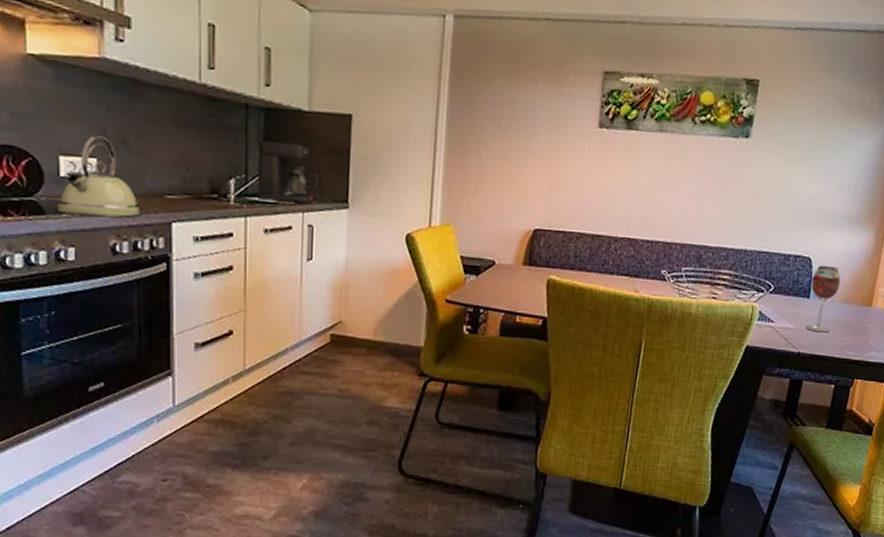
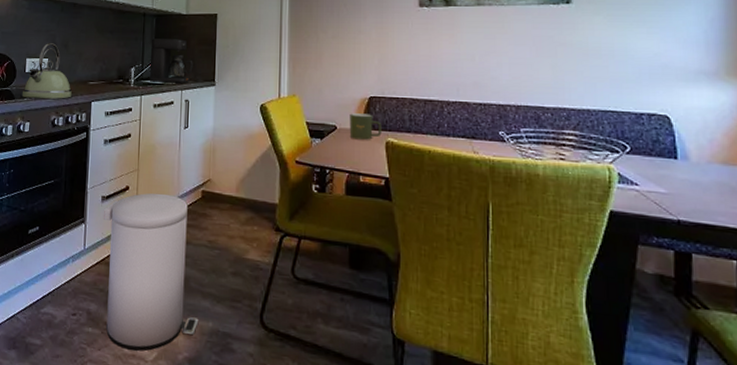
pedal bin: none [199,337,327,511] -> present [104,193,199,351]
mug: none [509,247,545,279] -> present [349,113,382,141]
wineglass: present [806,265,841,333] -> none [675,123,714,198]

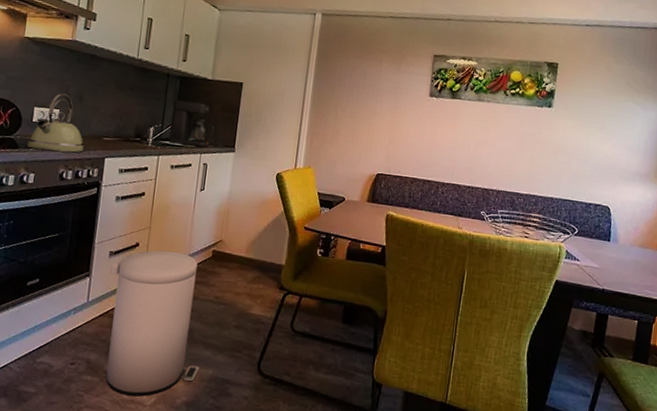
mug: present [349,113,382,141] -> none [355,187,385,213]

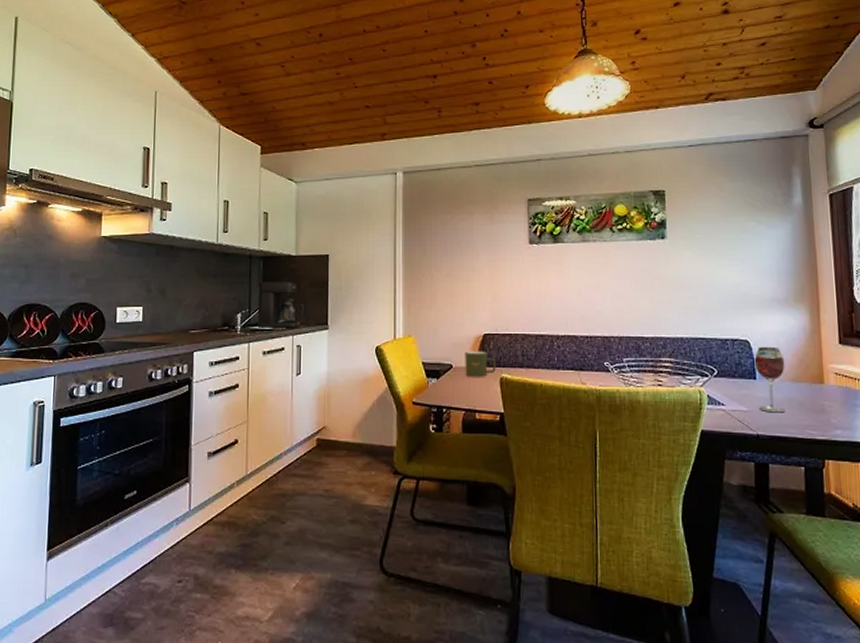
kettle: present [26,93,85,153] -> none [112,290,172,352]
pedal bin: present [105,250,200,397] -> none [211,444,317,612]
mug: none [355,187,385,213] -> present [465,351,496,378]
wineglass: none [609,213,637,273] -> present [754,346,785,413]

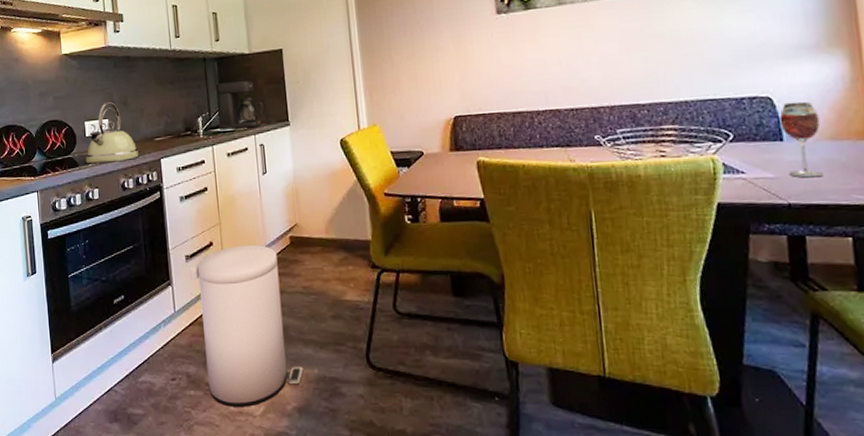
kettle: none [112,290,172,352] -> present [85,102,140,165]
pedal bin: none [211,444,317,612] -> present [190,244,304,407]
mug: present [465,351,496,378] -> none [435,134,471,164]

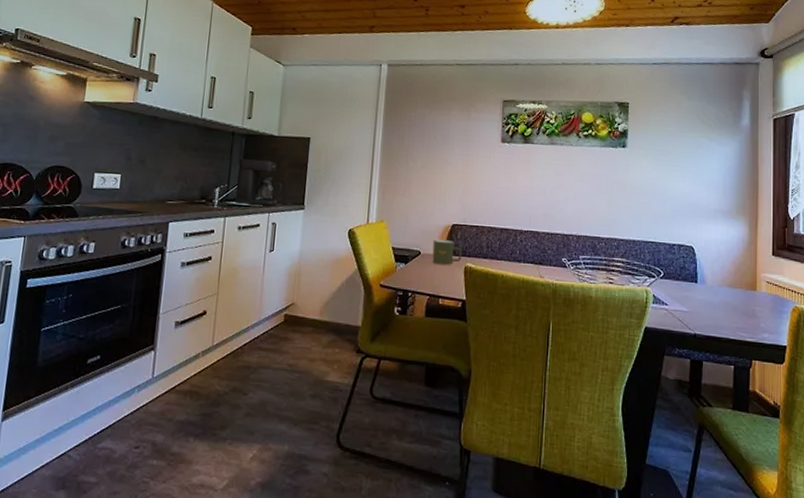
kettle: present [85,102,140,165] -> none [86,158,148,219]
pedal bin: present [190,244,304,407] -> none [173,317,274,480]
mug: none [435,134,471,164] -> present [432,239,462,266]
wineglass: present [779,101,823,178] -> none [697,253,724,315]

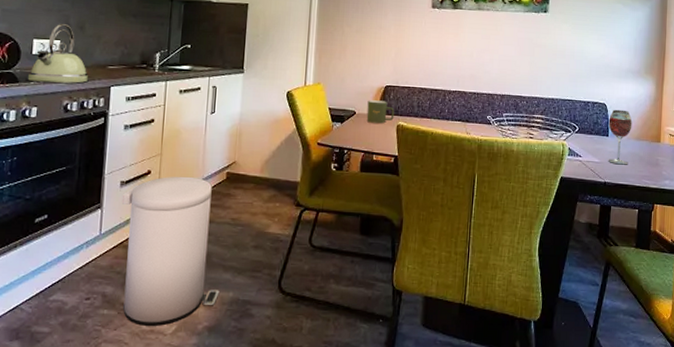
kettle: none [86,158,148,219] -> present [27,24,89,84]
pedal bin: none [173,317,274,480] -> present [122,176,220,326]
coffee maker: present [234,159,283,206] -> none [175,24,222,70]
wineglass: none [697,253,724,315] -> present [608,109,632,165]

